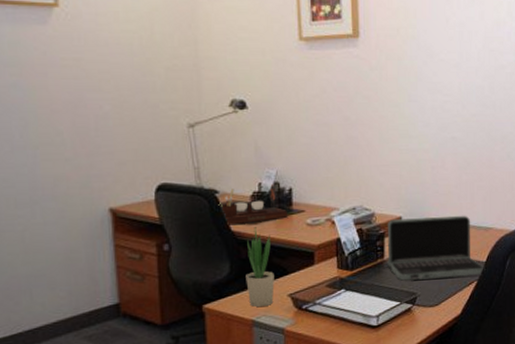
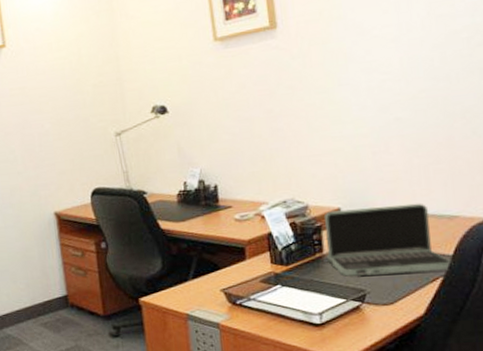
desk organizer: present [218,183,288,226] -> none [147,182,216,224]
potted plant: present [246,227,275,308] -> none [176,224,207,302]

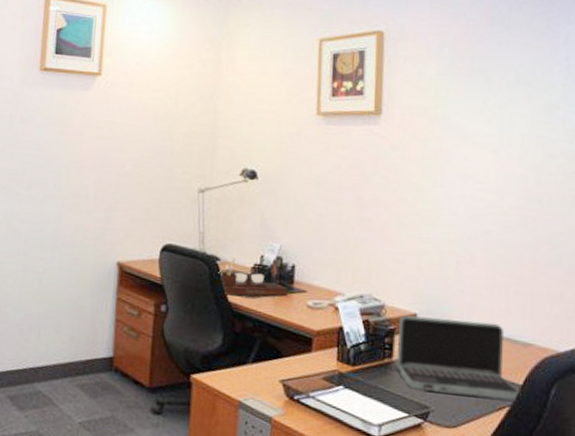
desk organizer: none [147,182,216,224] -> present [218,258,289,297]

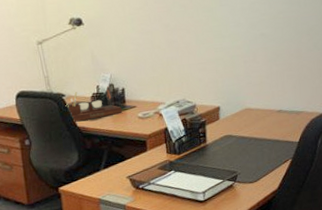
laptop: present [390,315,522,400] -> none [205,101,299,162]

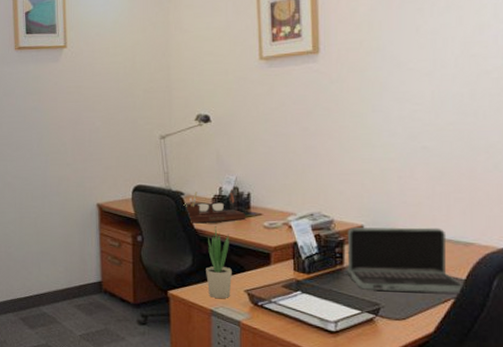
potted plant: none [90,122,115,188] -> present [206,226,232,299]
laptop: none [205,101,299,162] -> present [342,227,465,293]

